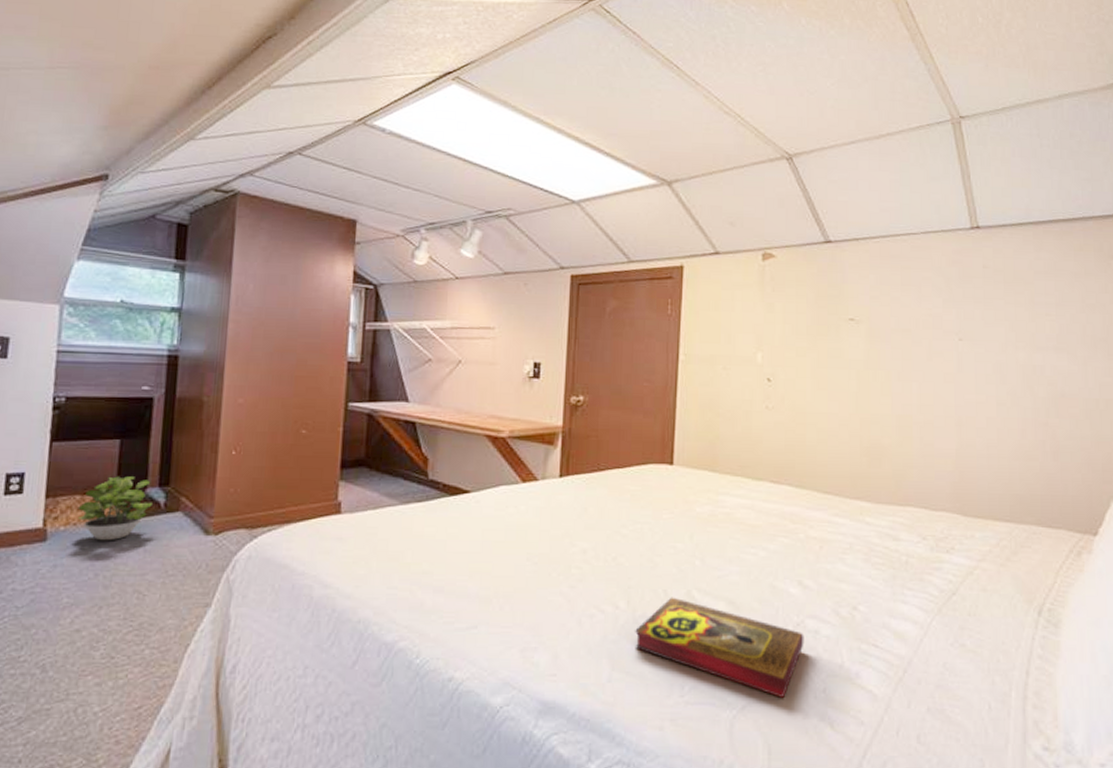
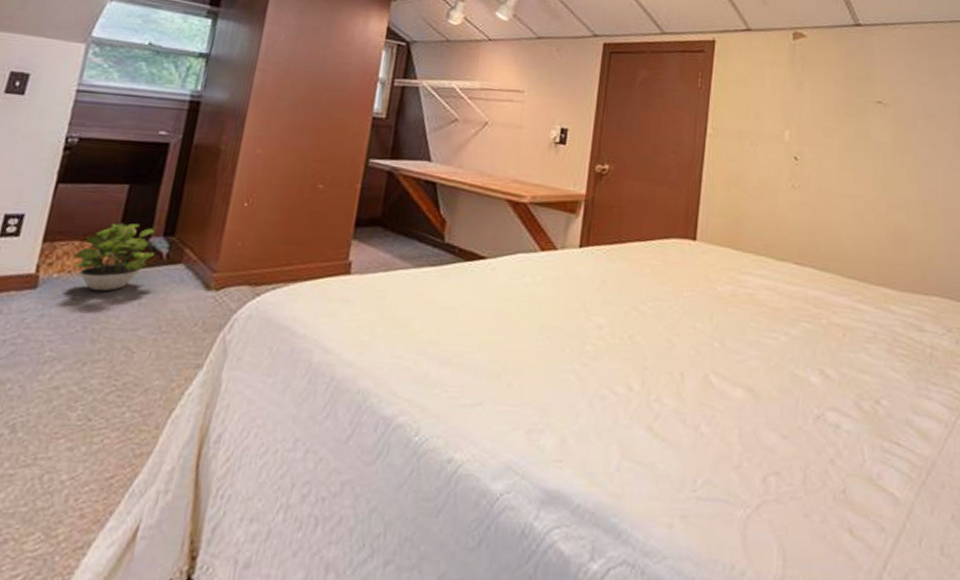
book: present [635,597,804,699] -> none [647,381,825,499]

